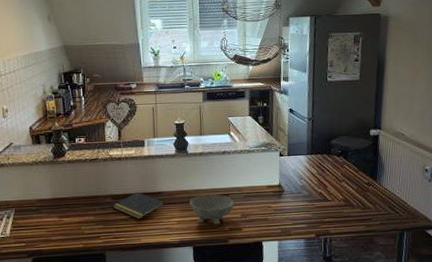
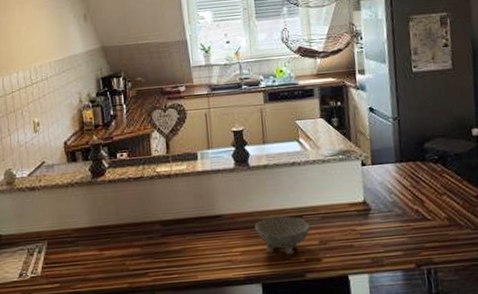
notepad: present [113,192,164,220] -> none [162,216,224,251]

